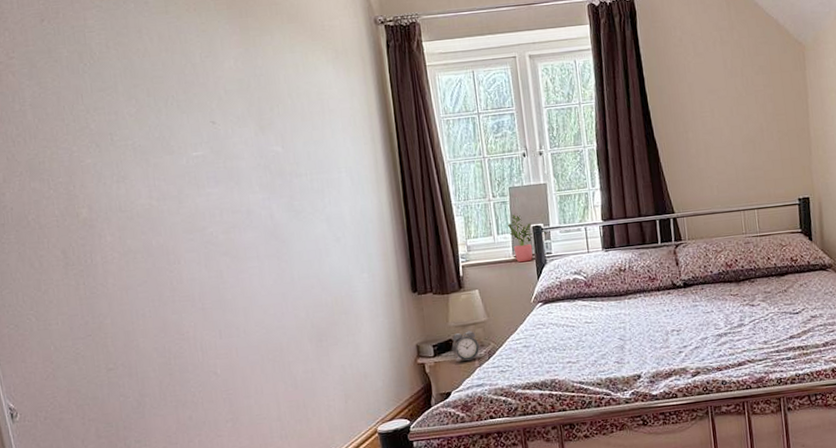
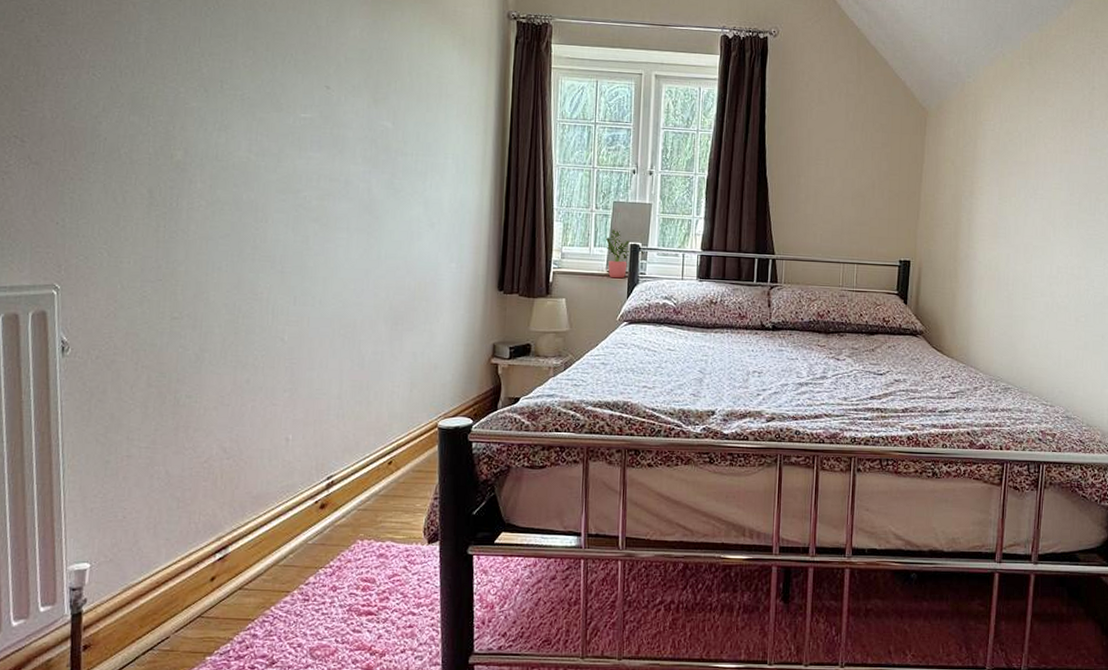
alarm clock: present [451,330,481,364] -> none [528,338,557,370]

